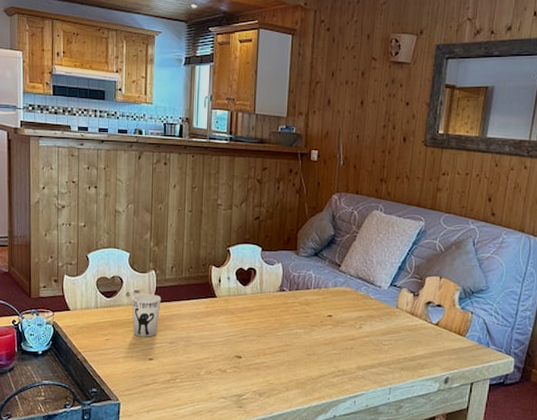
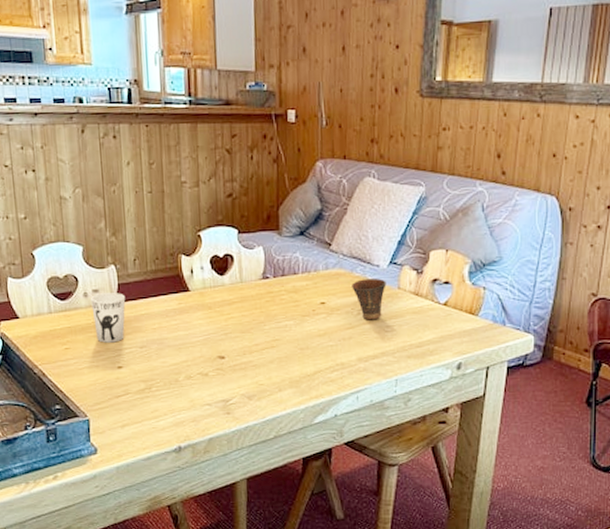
cup: none [356,297,386,334] -> present [352,279,386,320]

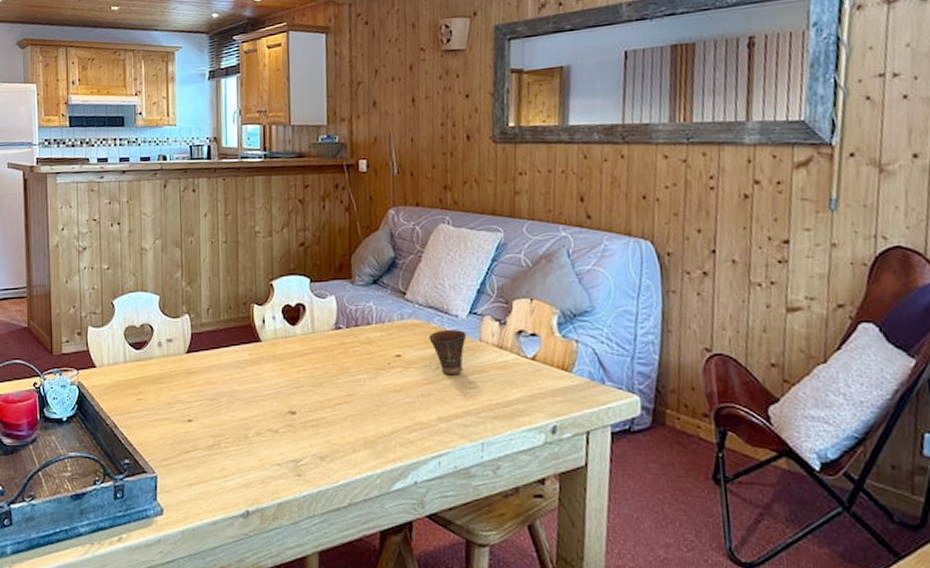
cup: present [91,293,126,343] -> none [165,342,198,394]

